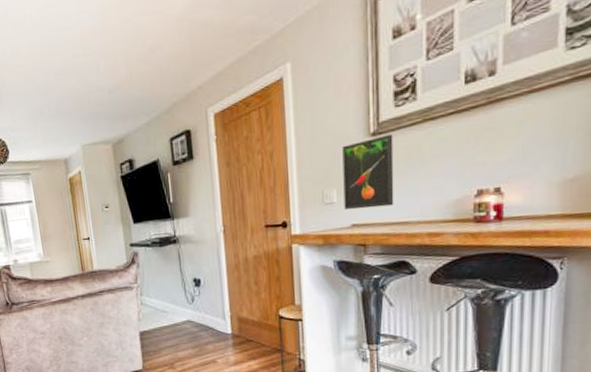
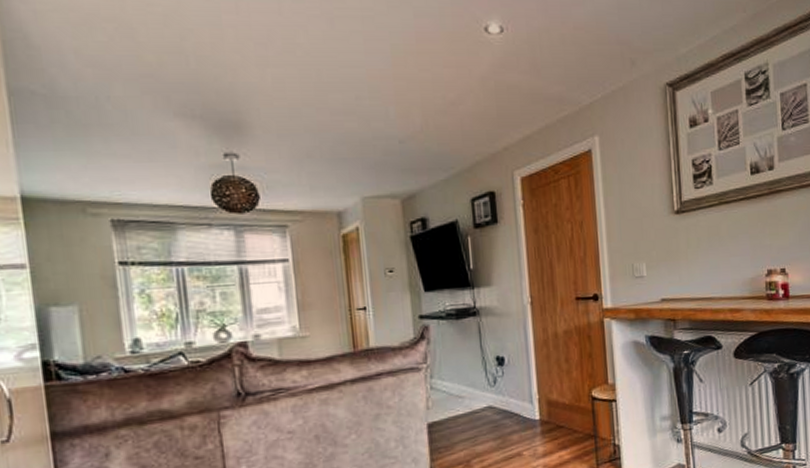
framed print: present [342,135,394,210] -> none [650,214,699,284]

